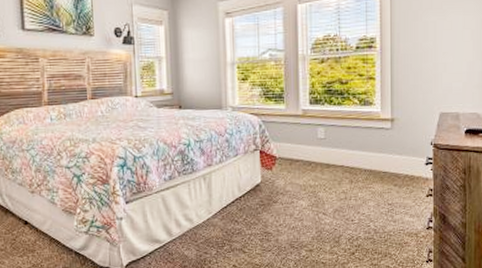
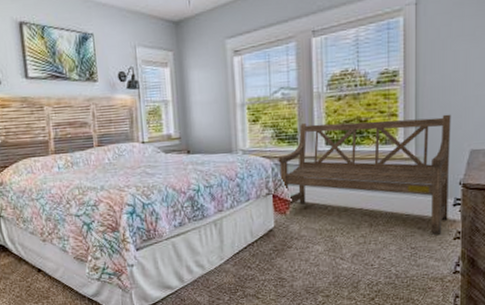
bench: none [265,79,422,192] -> present [278,114,451,235]

